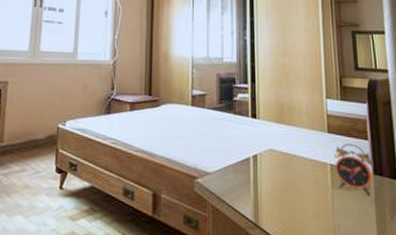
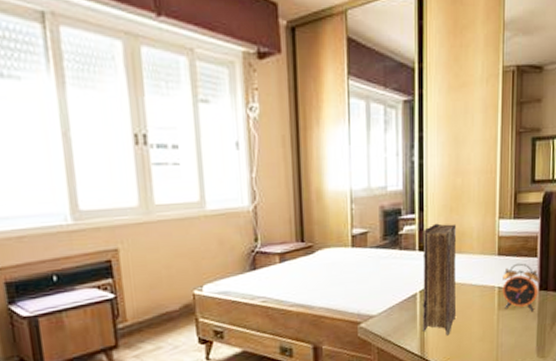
book: none [255,95,290,206] -> present [422,223,457,336]

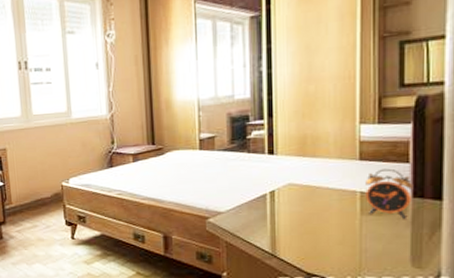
book: present [422,223,457,336] -> none [272,128,311,236]

